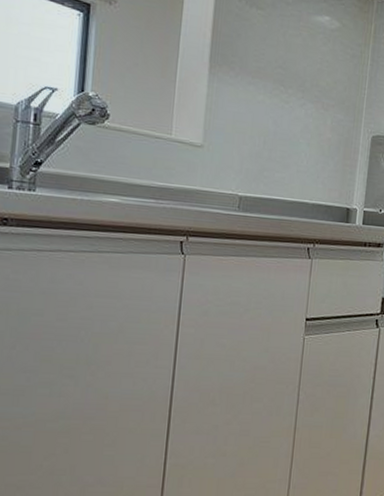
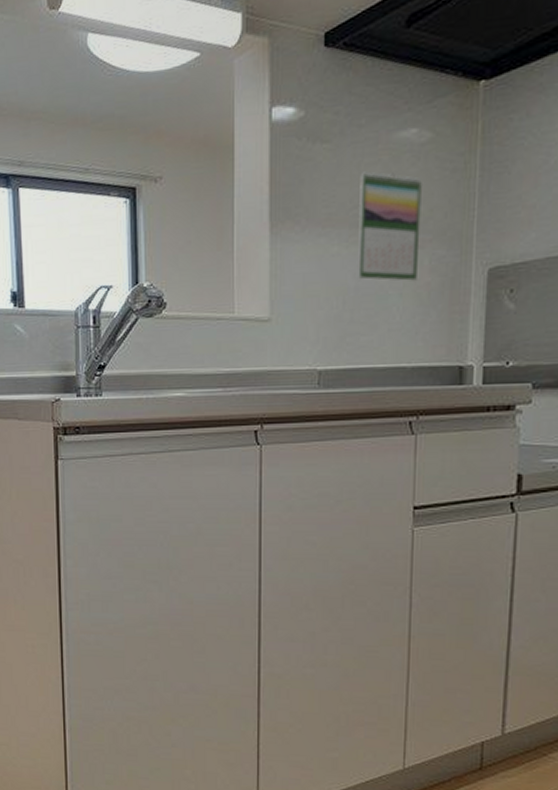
calendar: none [276,40,330,135] -> present [356,171,422,281]

